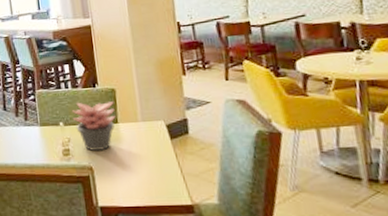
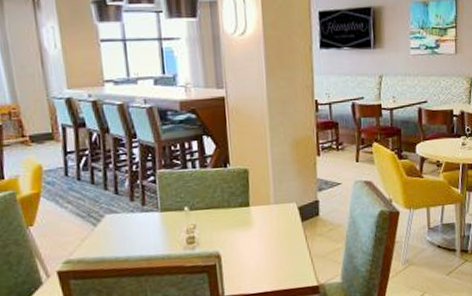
succulent plant: present [71,101,116,151] -> none [198,183,248,237]

